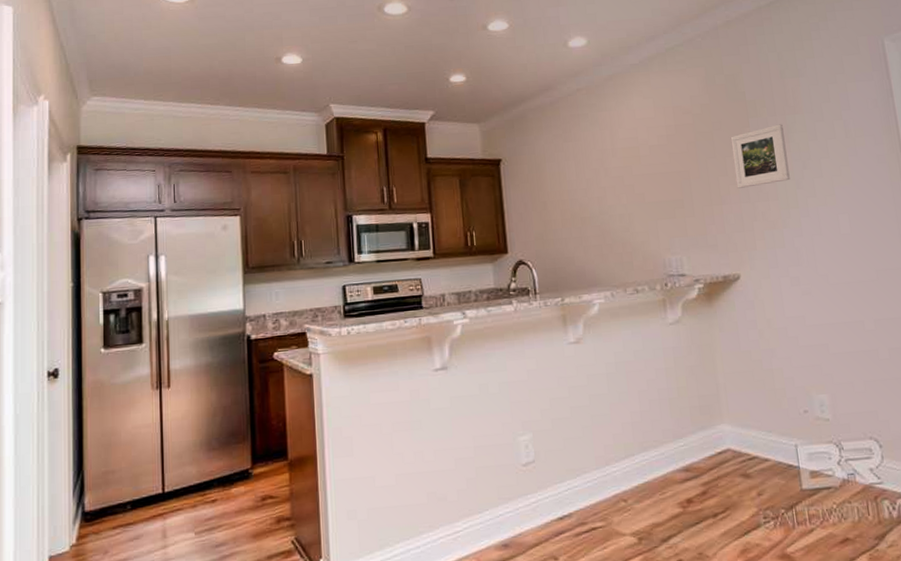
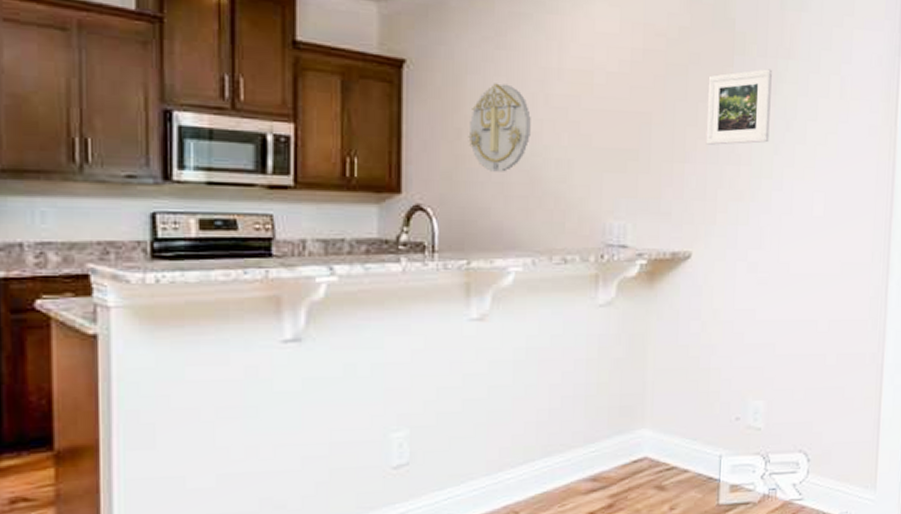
wall decoration: none [551,165,598,230] -> present [468,83,531,172]

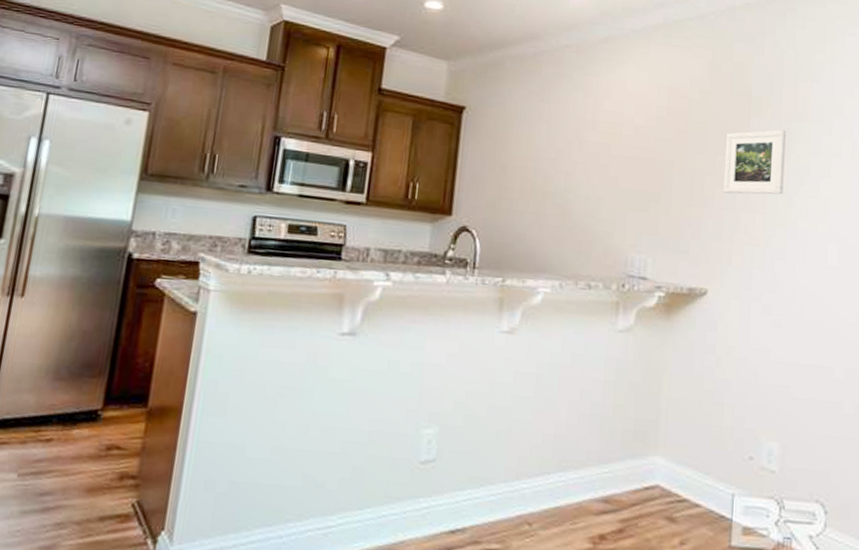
wall decoration: present [468,83,531,172] -> none [511,129,566,204]

